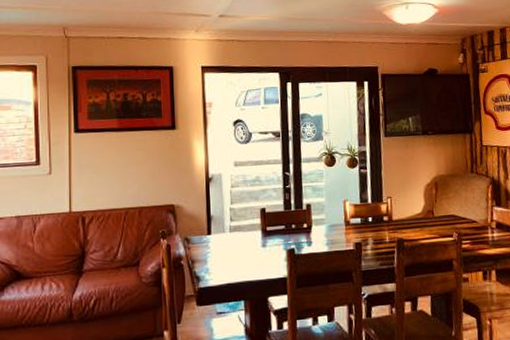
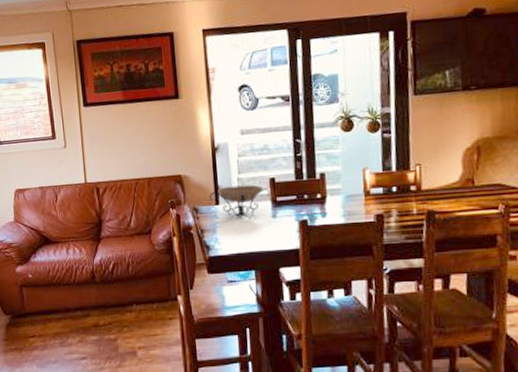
decorative bowl: none [201,215,261,246] -> present [209,184,271,217]

